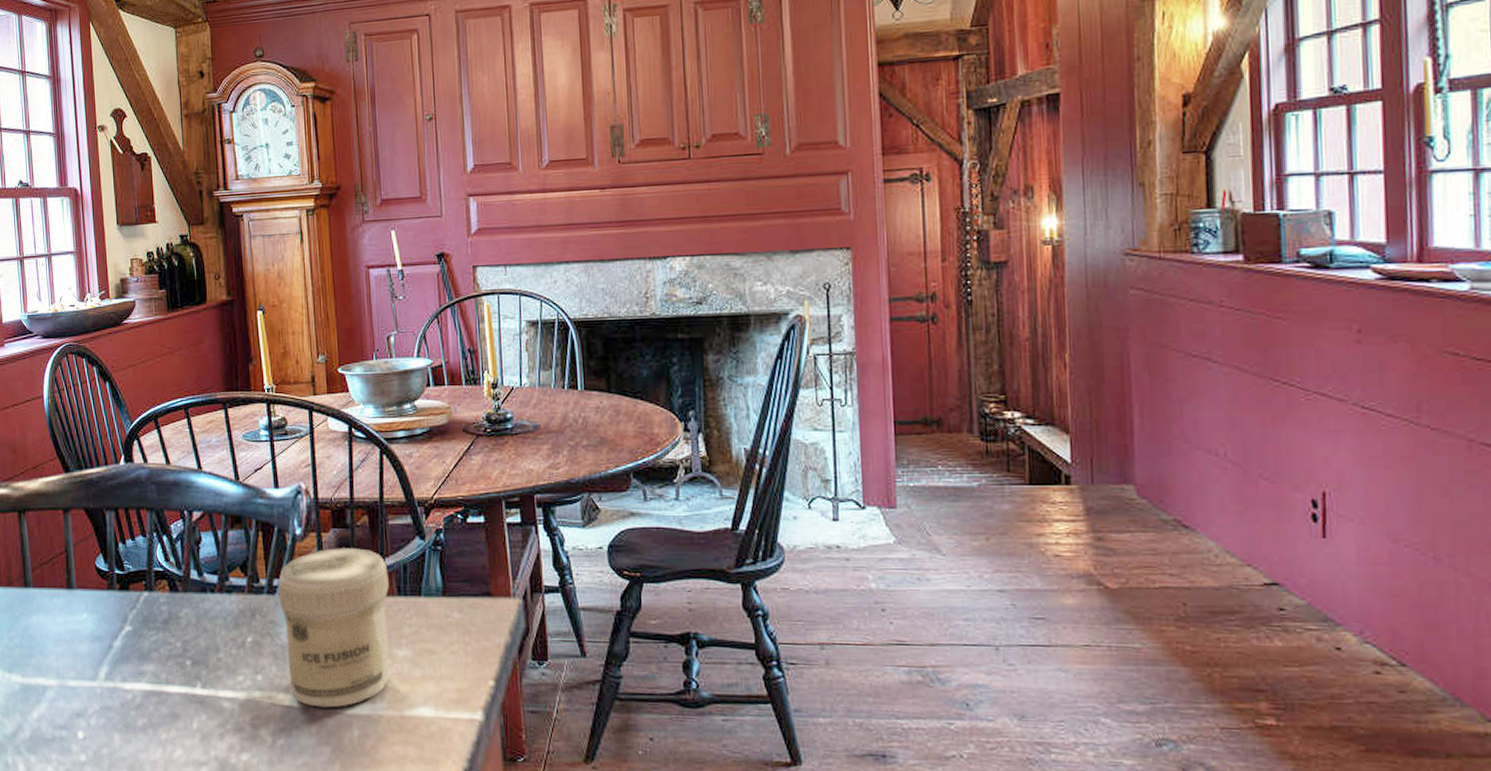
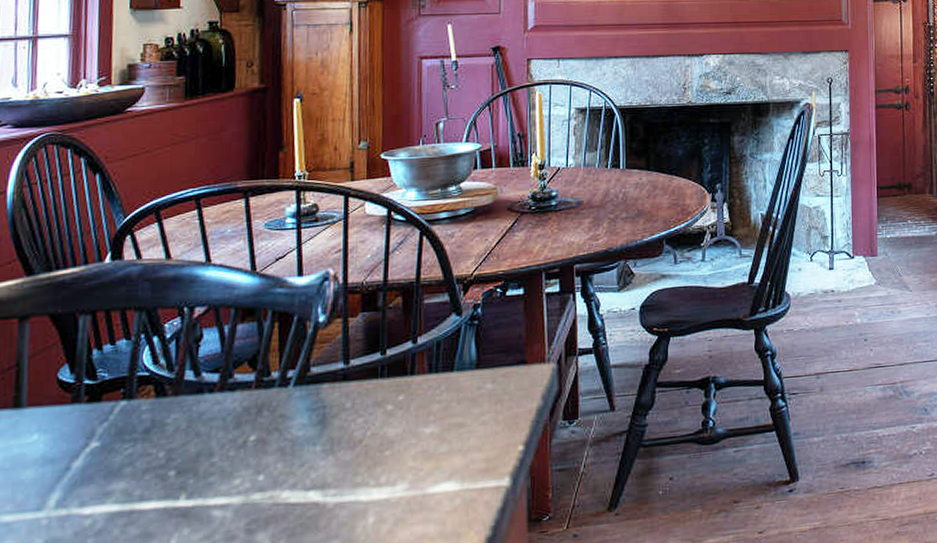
jar: present [278,548,389,708] -> none [292,330,420,500]

